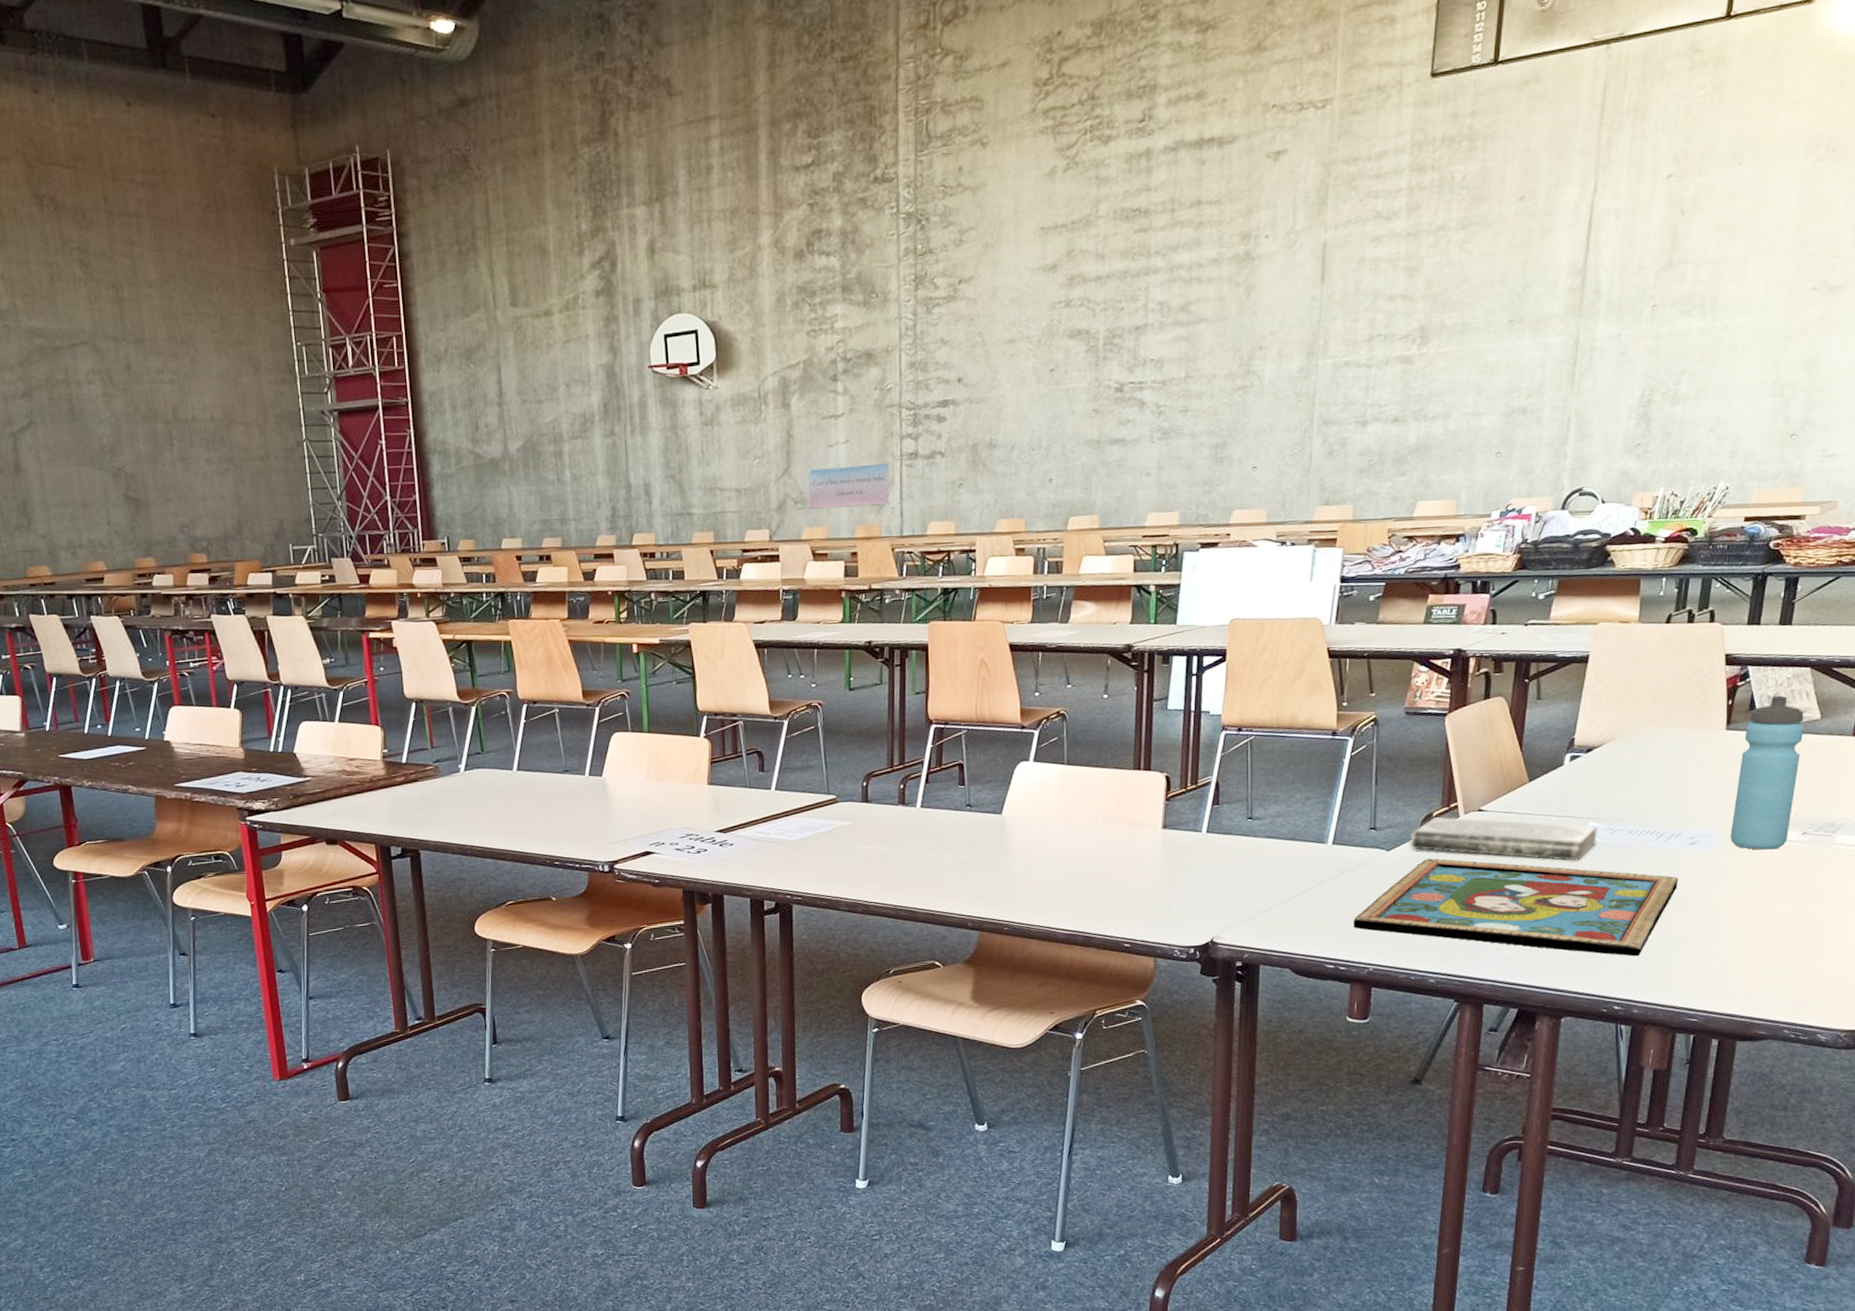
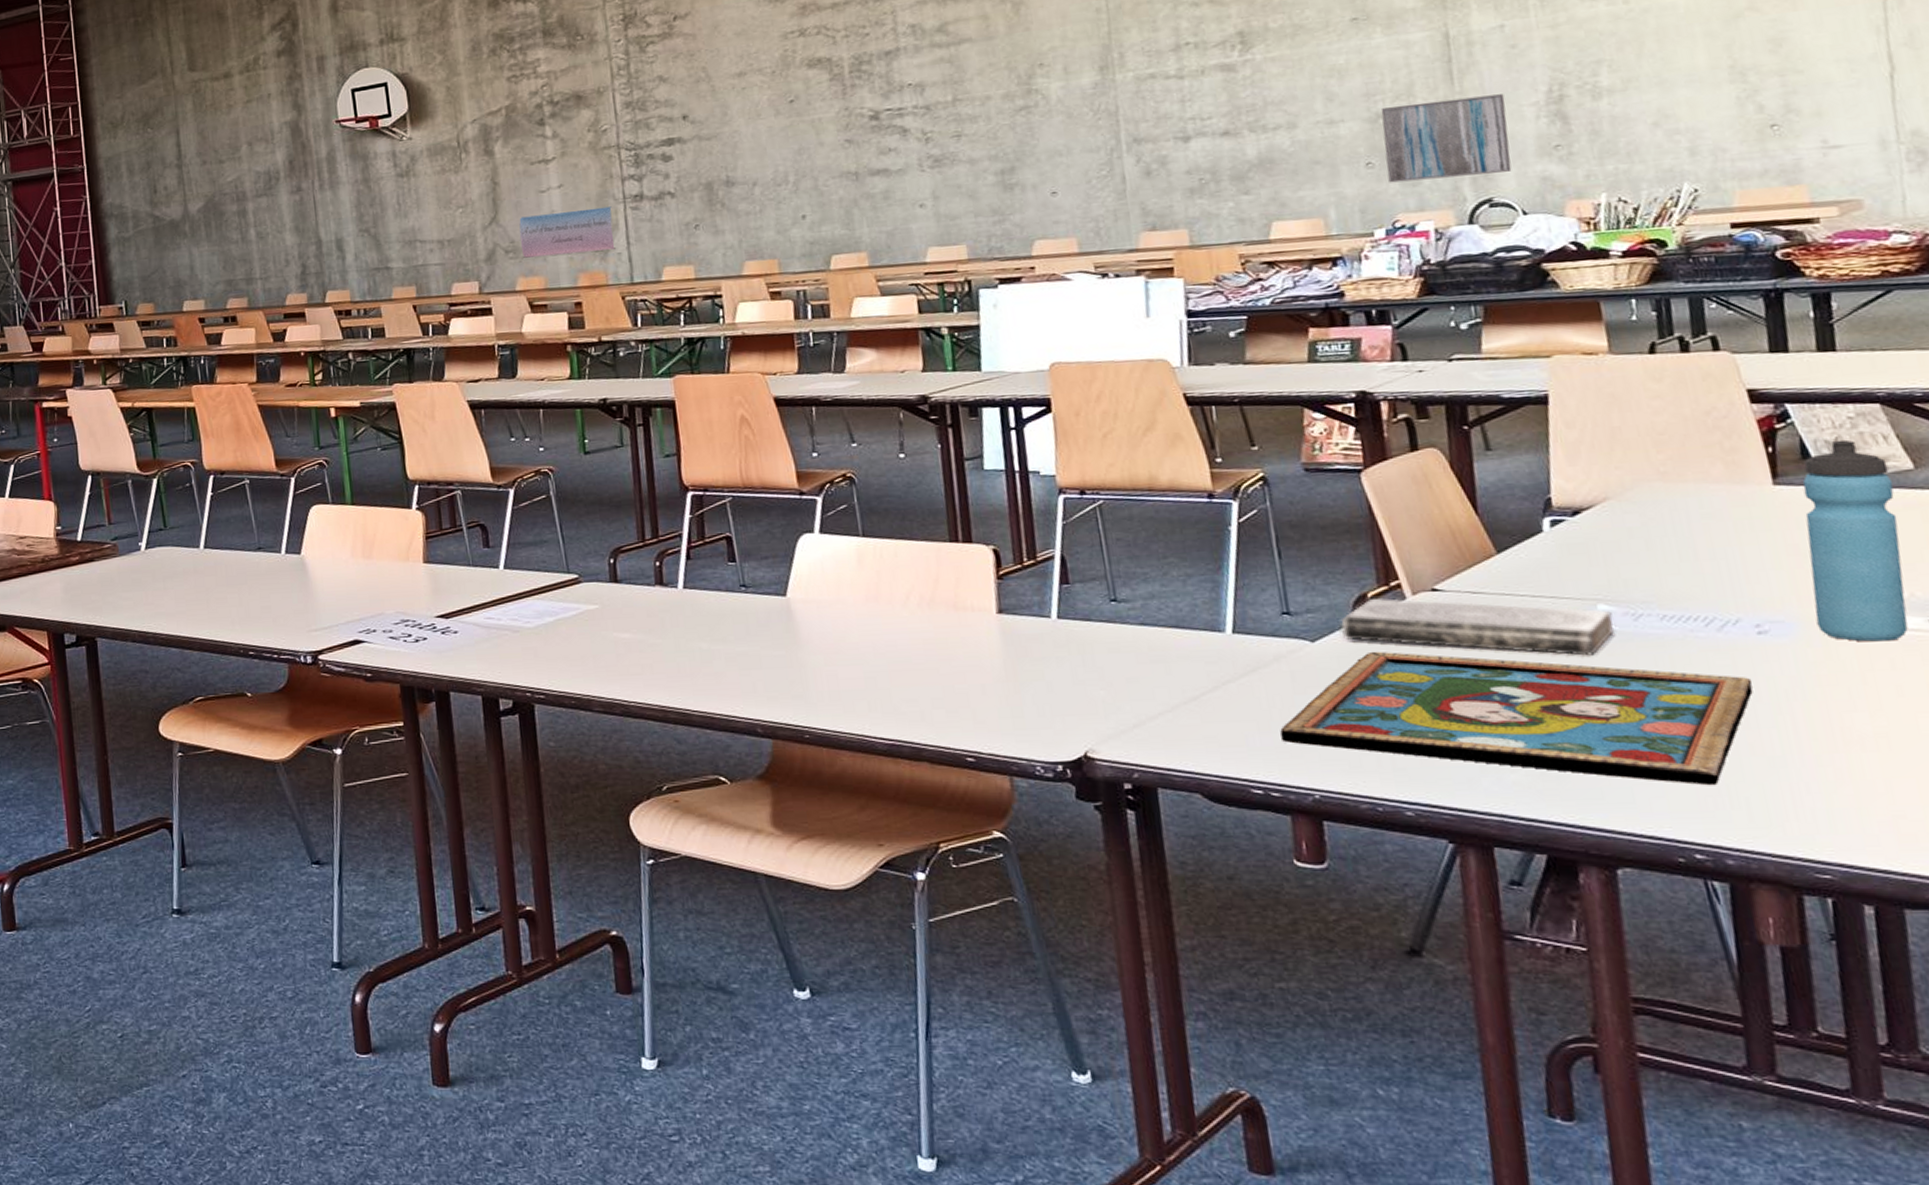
wall art: none [1510,396,1609,471] -> present [1381,94,1512,183]

